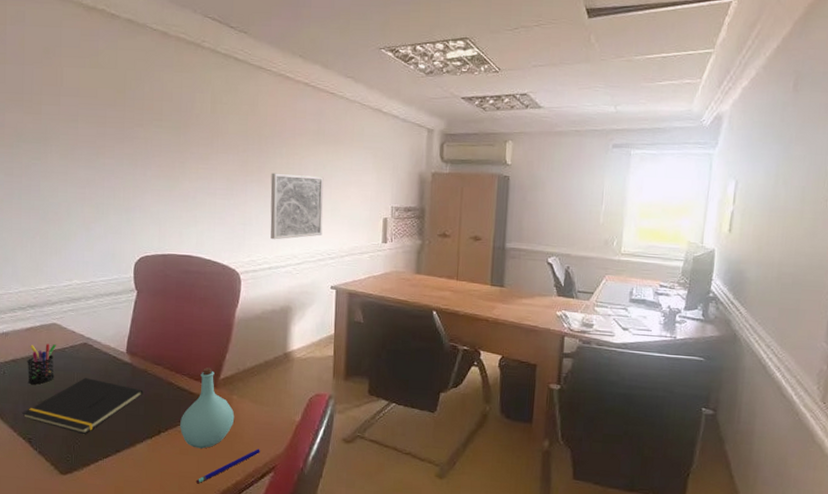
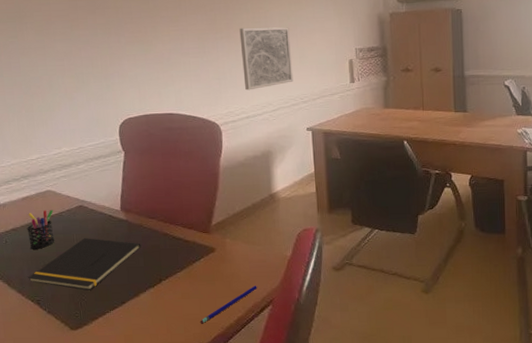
bottle: present [180,367,235,449] -> none [179,216,230,291]

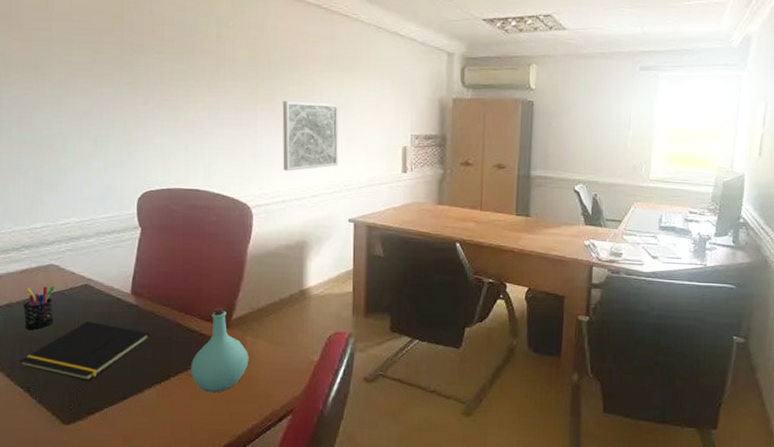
bottle: none [179,216,230,291] -> present [191,307,249,393]
pen: present [200,285,257,324] -> none [210,391,277,430]

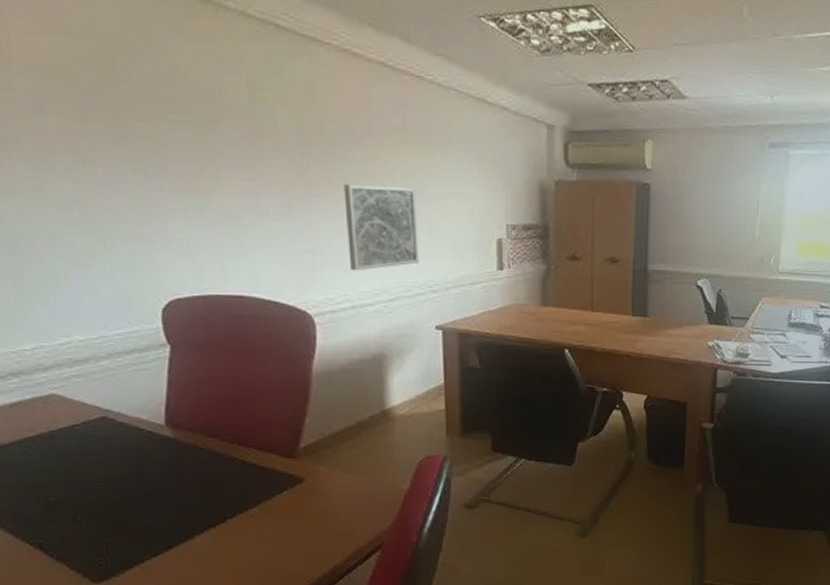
notepad: present [20,321,151,381] -> none [24,461,197,531]
pen holder: present [23,286,55,330] -> none [19,421,65,475]
bottle: present [191,307,249,393] -> none [252,435,325,533]

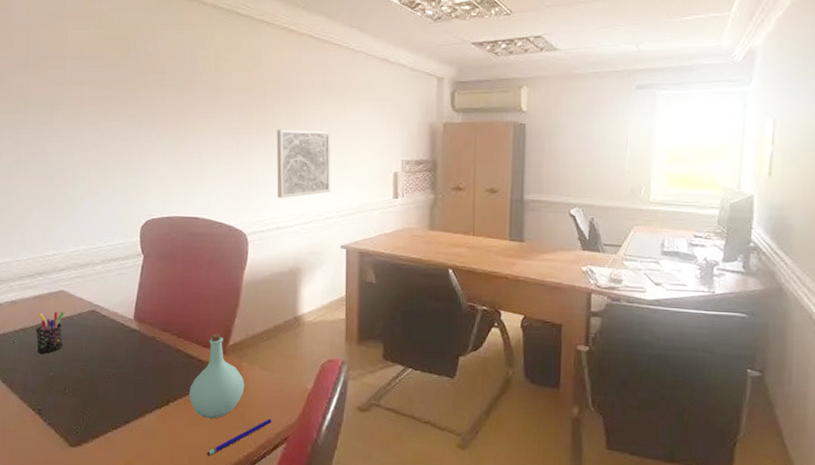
pen holder: none [19,421,65,475] -> present [35,311,64,354]
bottle: none [252,435,325,533] -> present [189,333,245,419]
pen: none [282,526,362,574] -> present [207,418,272,456]

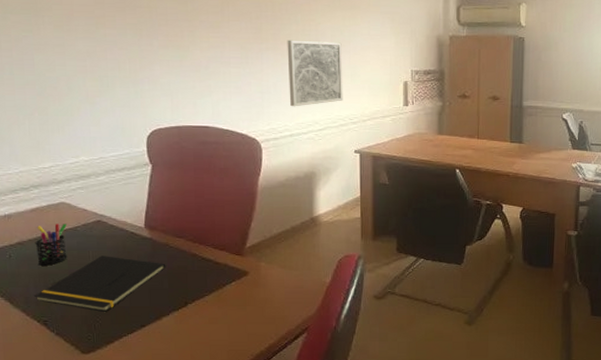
notepad: none [32,346,152,405] -> present [34,256,166,312]
bottle: present [189,333,245,419] -> none [207,237,264,316]
pen: present [207,418,272,456] -> none [228,312,292,351]

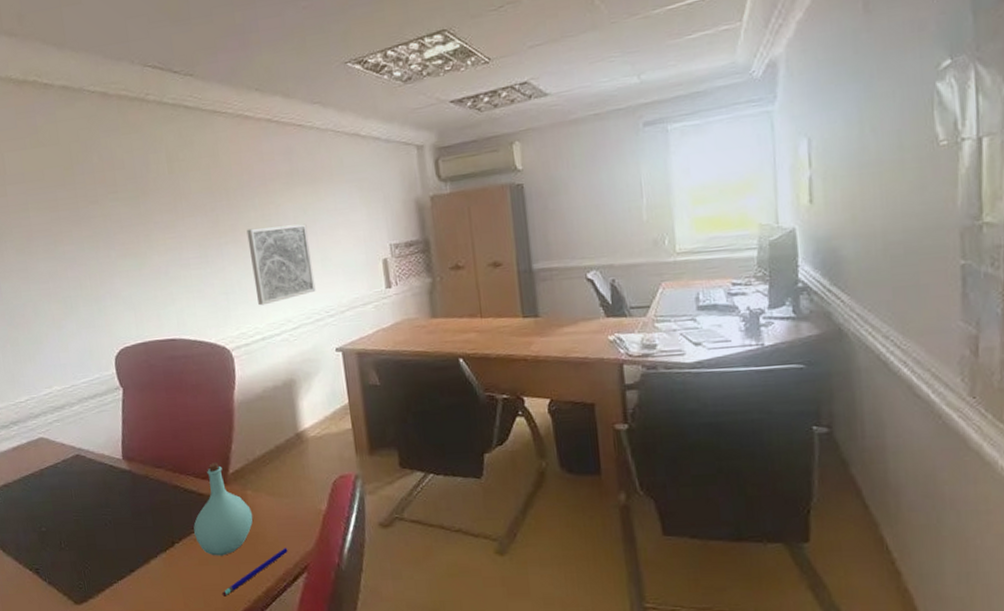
notepad: present [34,256,166,312] -> none [24,493,149,556]
pen holder: present [35,224,67,266] -> none [19,461,51,509]
bottle: none [207,237,264,316] -> present [193,463,253,556]
pen: none [228,312,292,351] -> present [223,548,288,597]

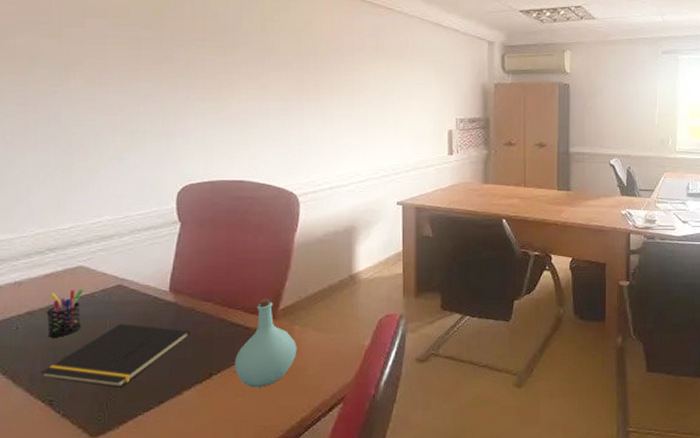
pen holder: none [19,461,51,509] -> present [46,290,83,338]
notepad: none [24,493,149,556] -> present [41,324,191,388]
pen: present [223,548,288,597] -> none [256,380,327,427]
wall art: present [246,223,316,306] -> none [328,90,386,158]

